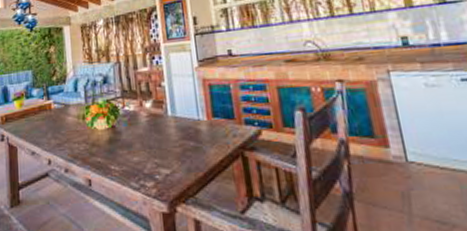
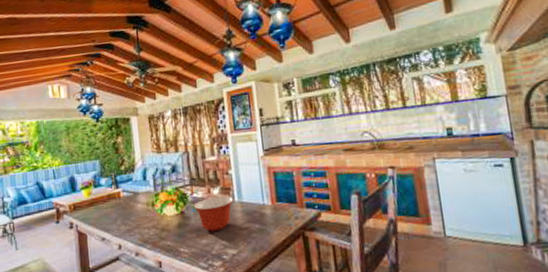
mixing bowl: none [125,110,167,148] -> present [193,196,234,232]

